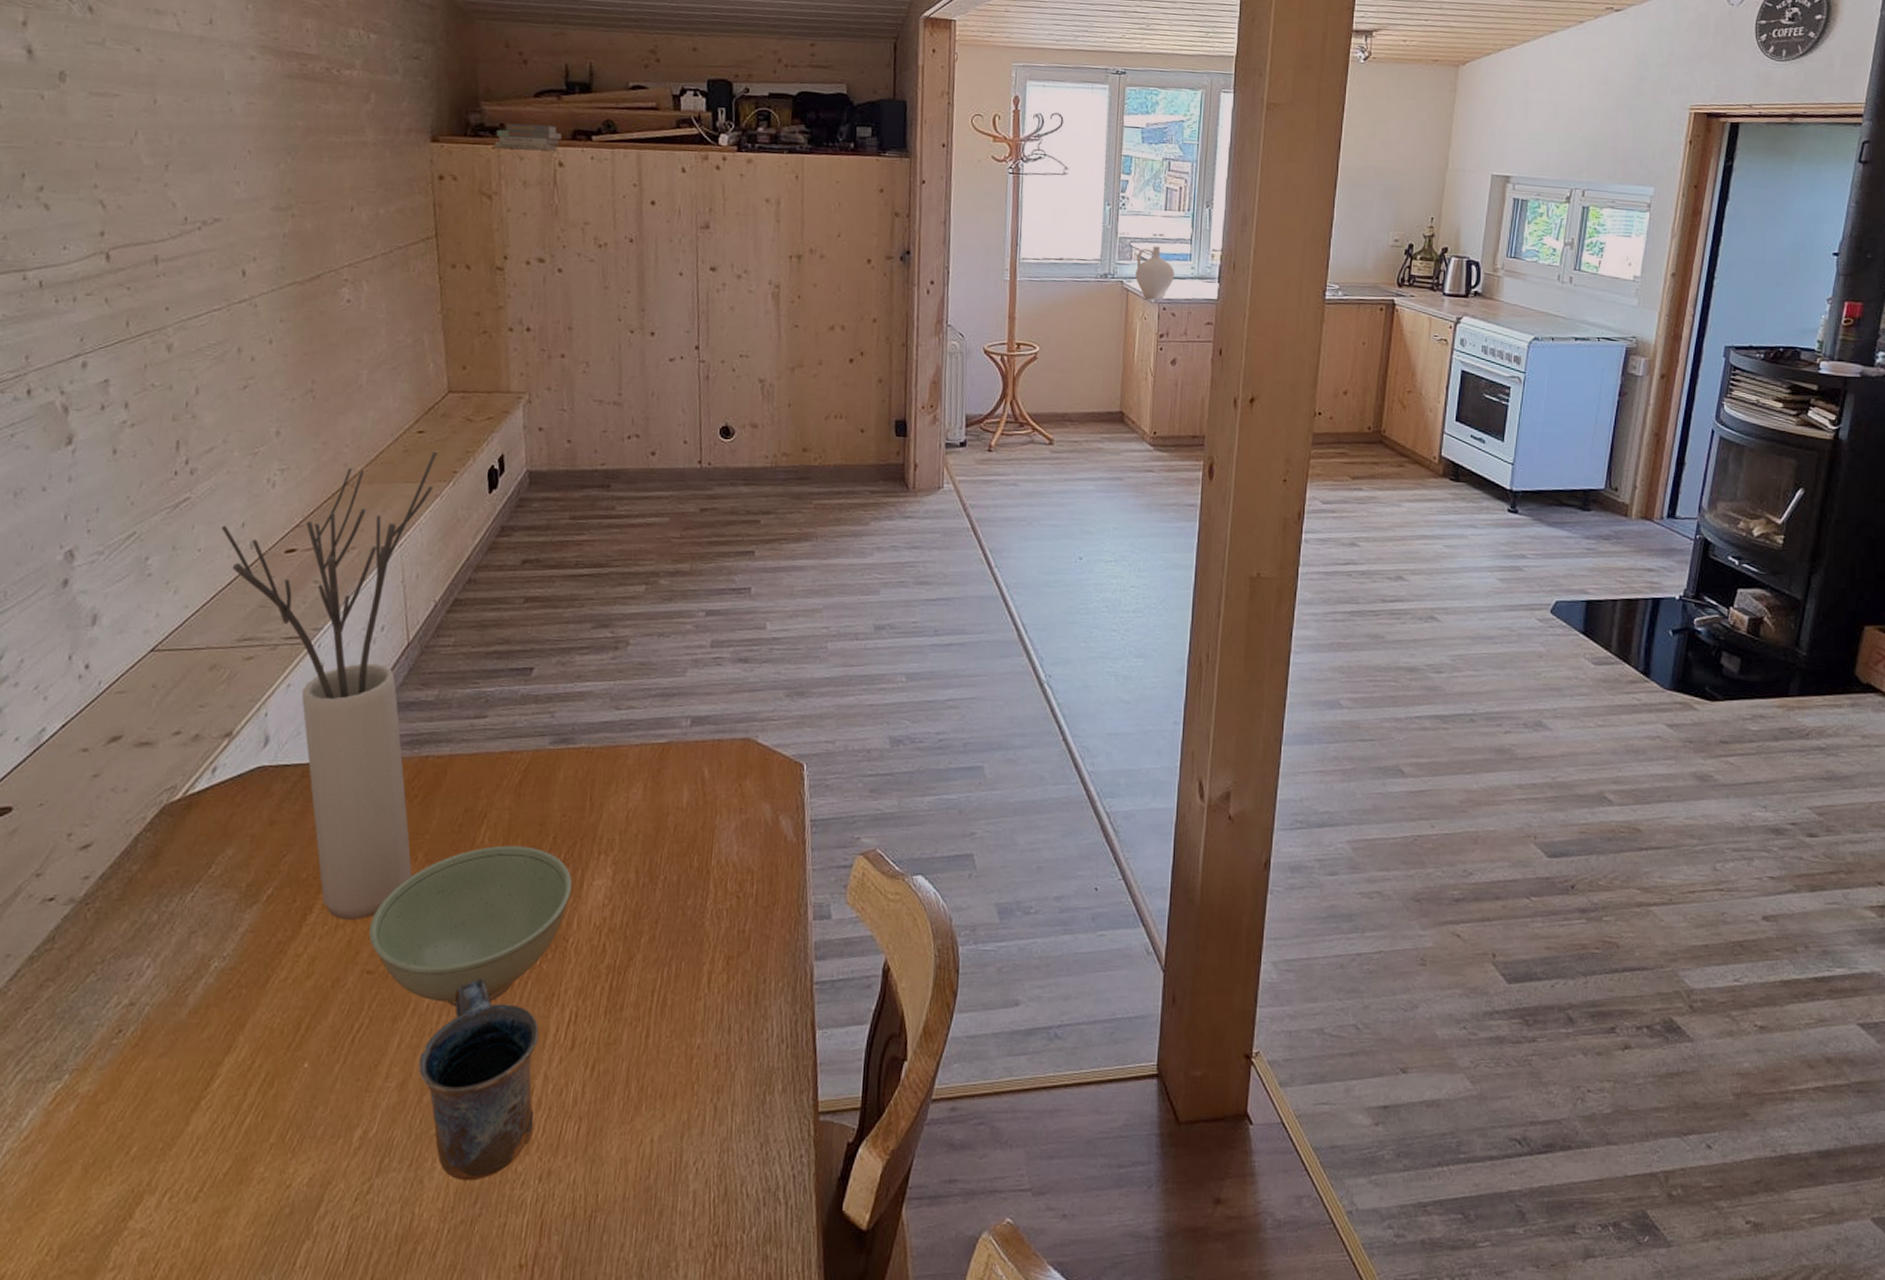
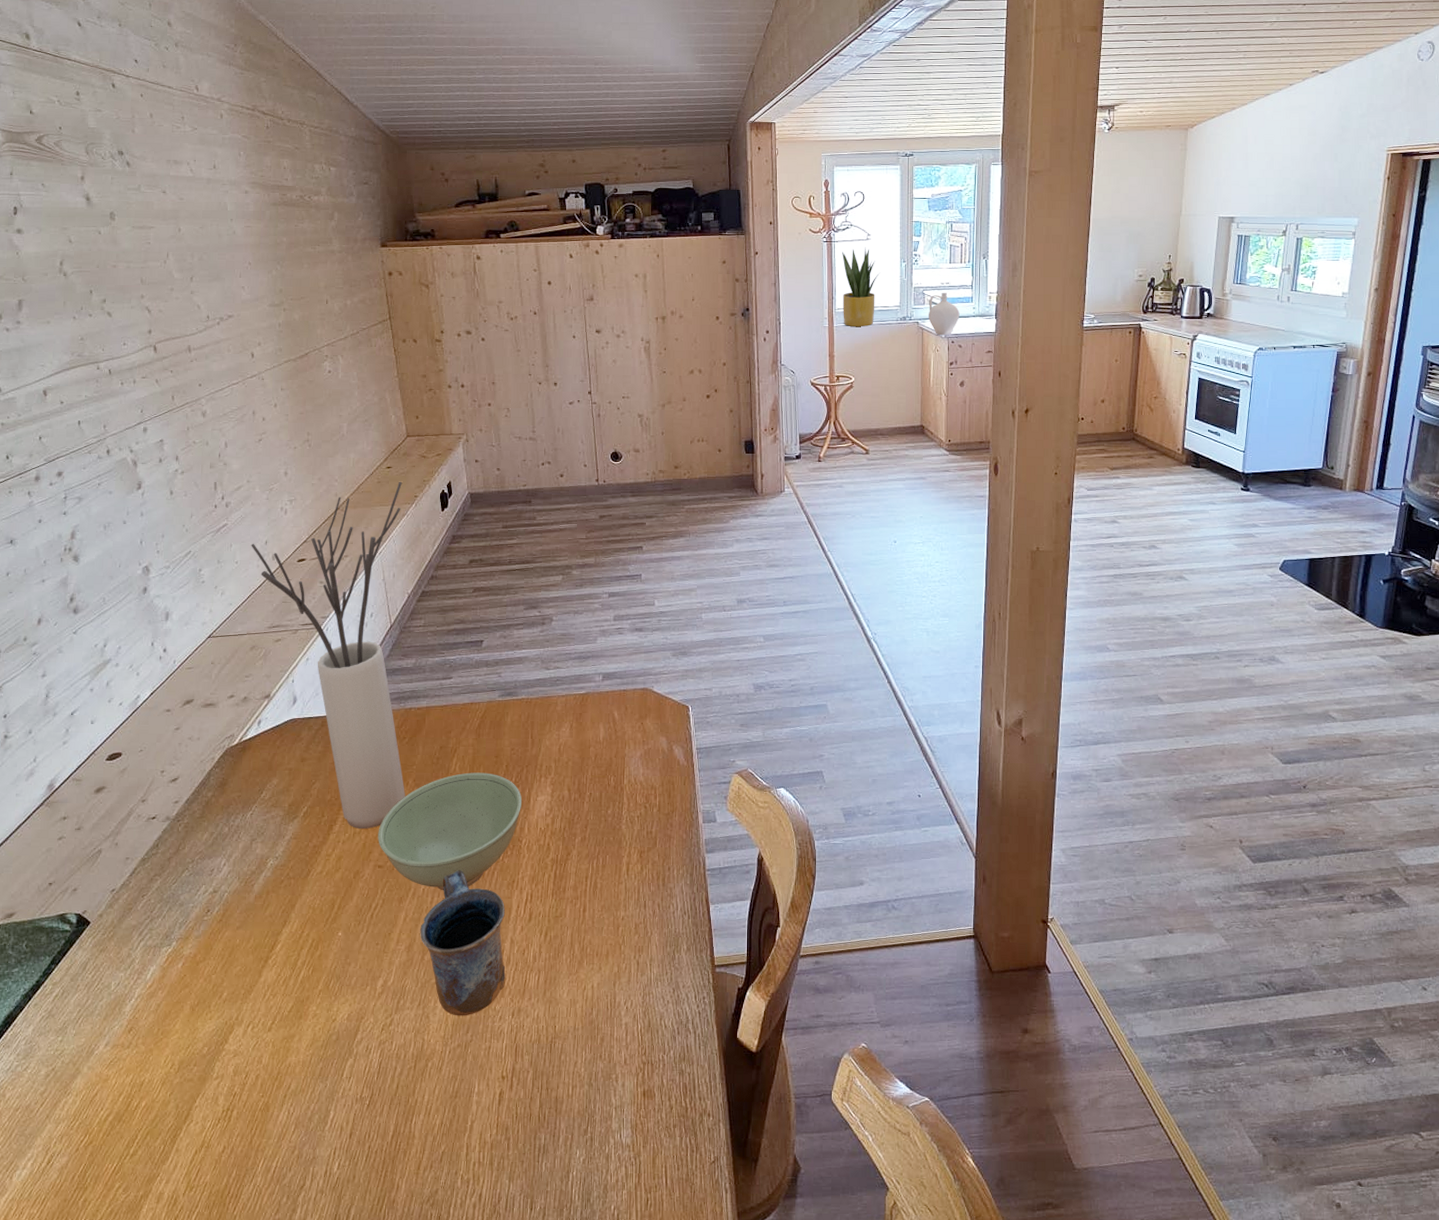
books: present [494,123,562,151] -> none [427,228,478,249]
planter: none [1028,183,1079,284] -> present [842,247,881,327]

